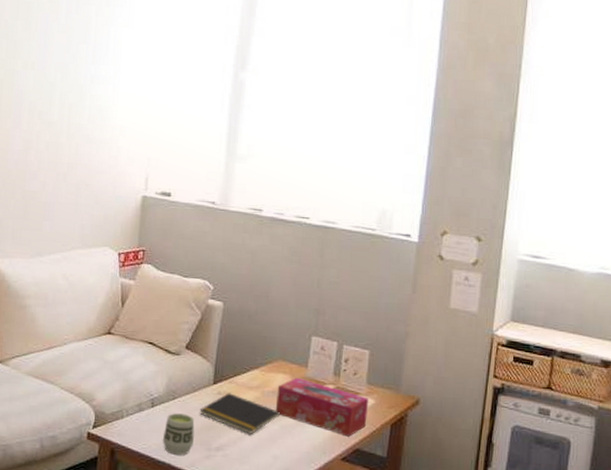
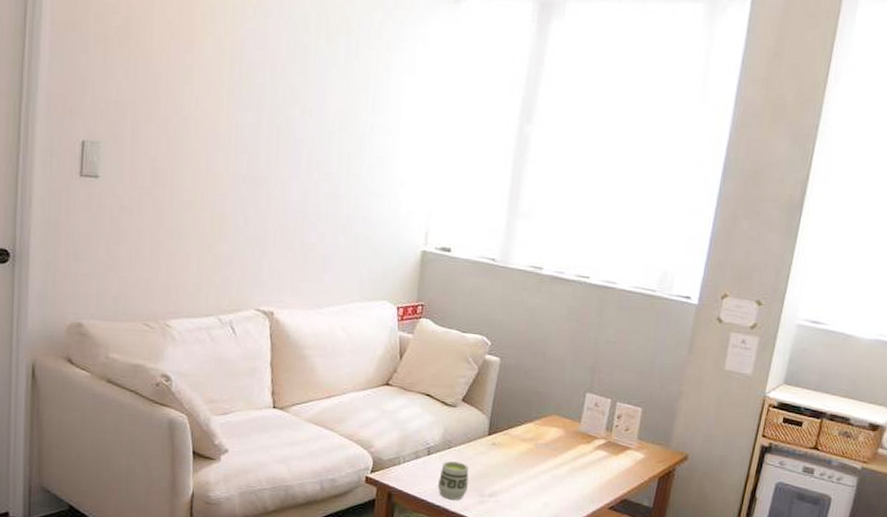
notepad: present [199,393,280,434] -> none [474,444,552,483]
tissue box: present [275,377,369,437] -> none [547,431,639,488]

